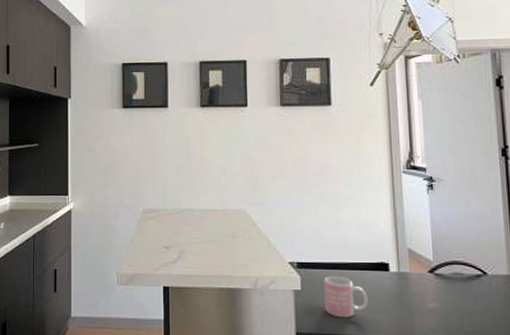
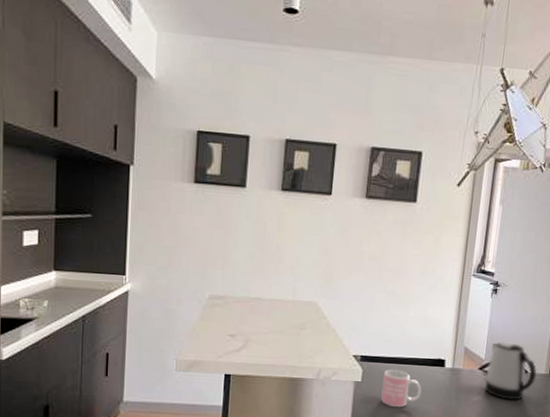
kettle: none [437,240,497,307] -> present [484,341,537,400]

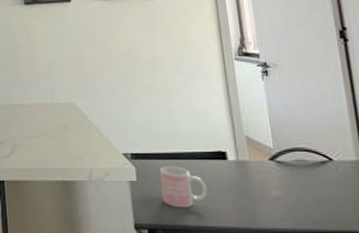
kettle: present [484,341,537,400] -> none [277,126,345,194]

